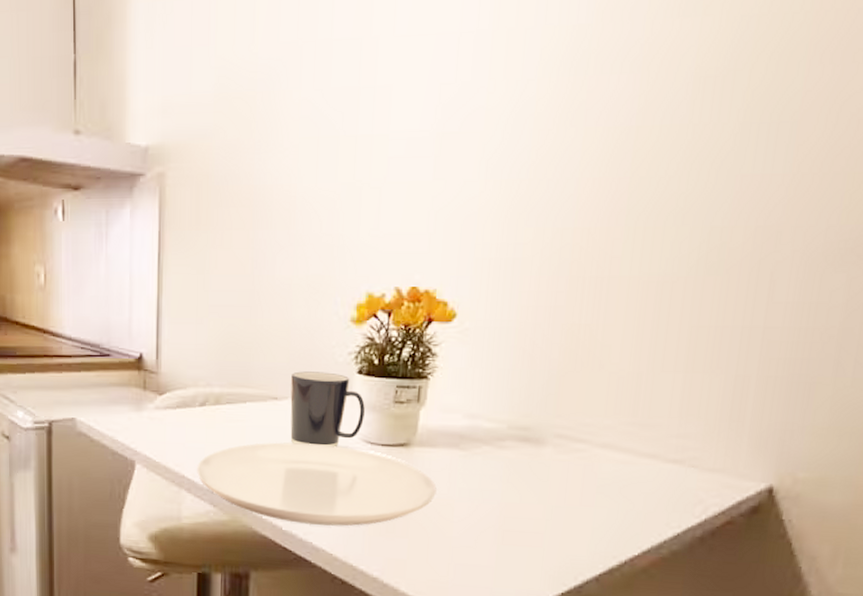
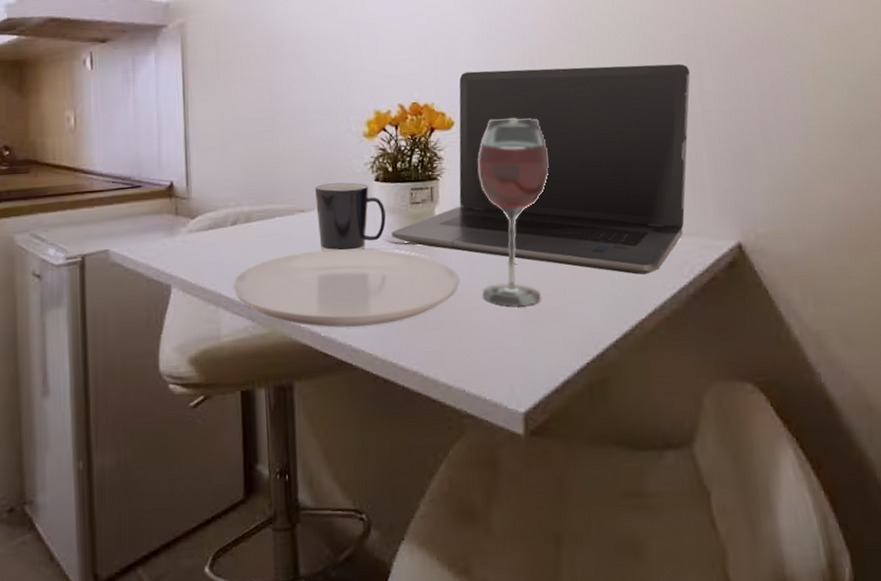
laptop computer: none [368,255,761,509] -> present [391,63,690,275]
wineglass: none [459,314,563,526] -> present [477,118,549,307]

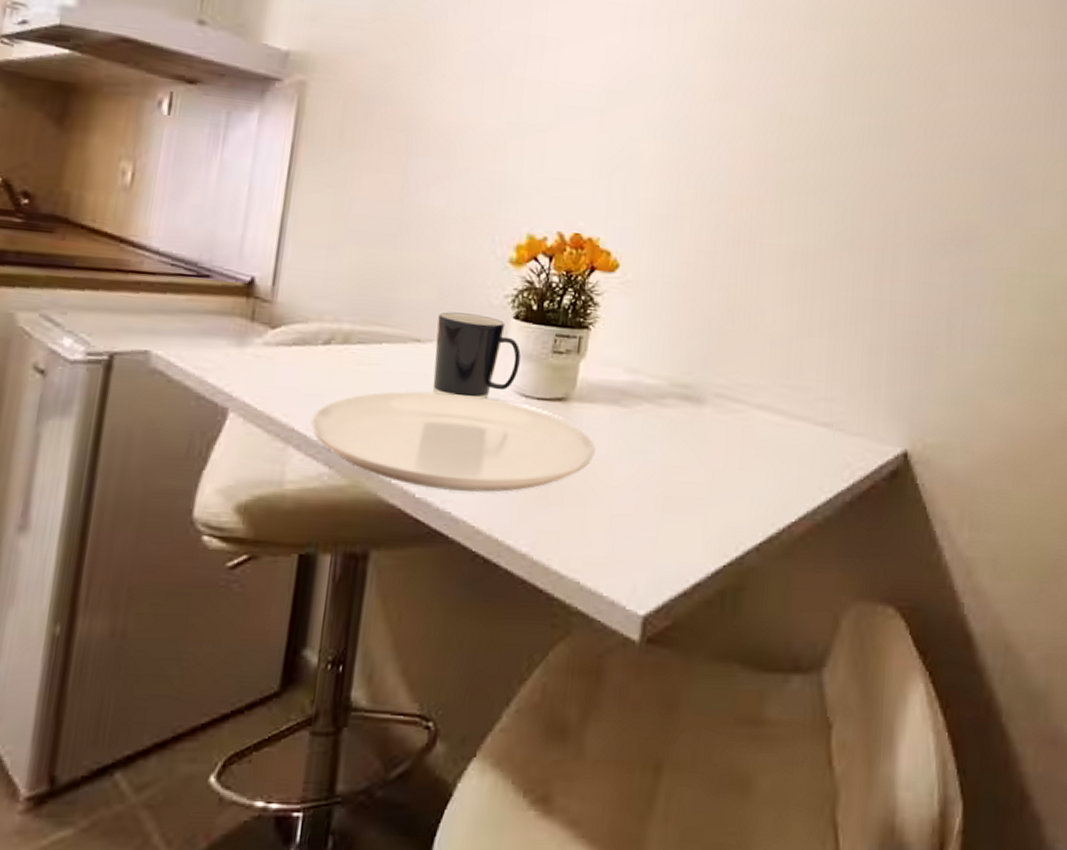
laptop computer: present [391,63,690,275] -> none [523,209,885,472]
wineglass: present [477,118,549,307] -> none [618,268,721,492]

